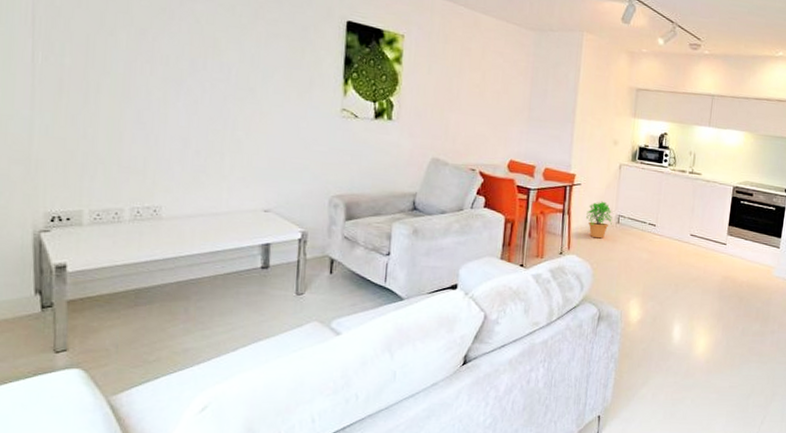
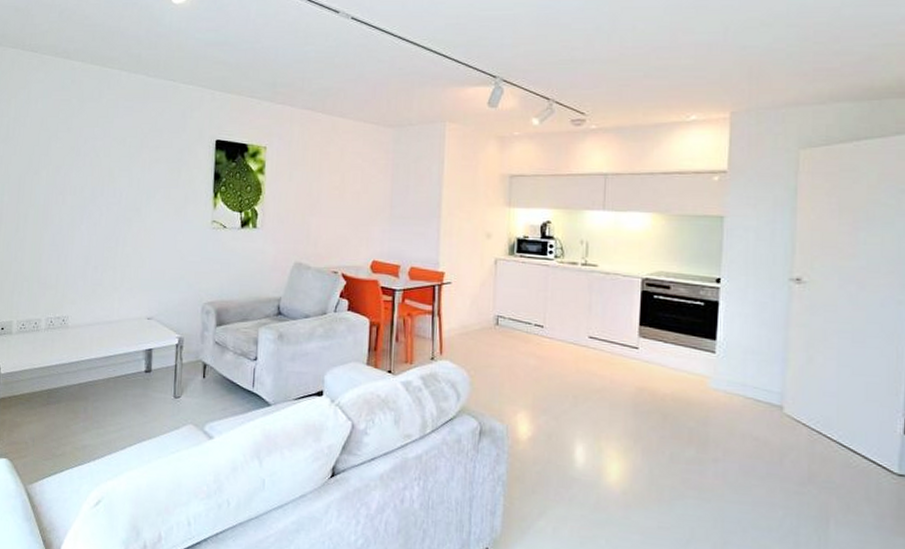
potted plant: present [586,201,613,239] -> none [459,300,490,342]

